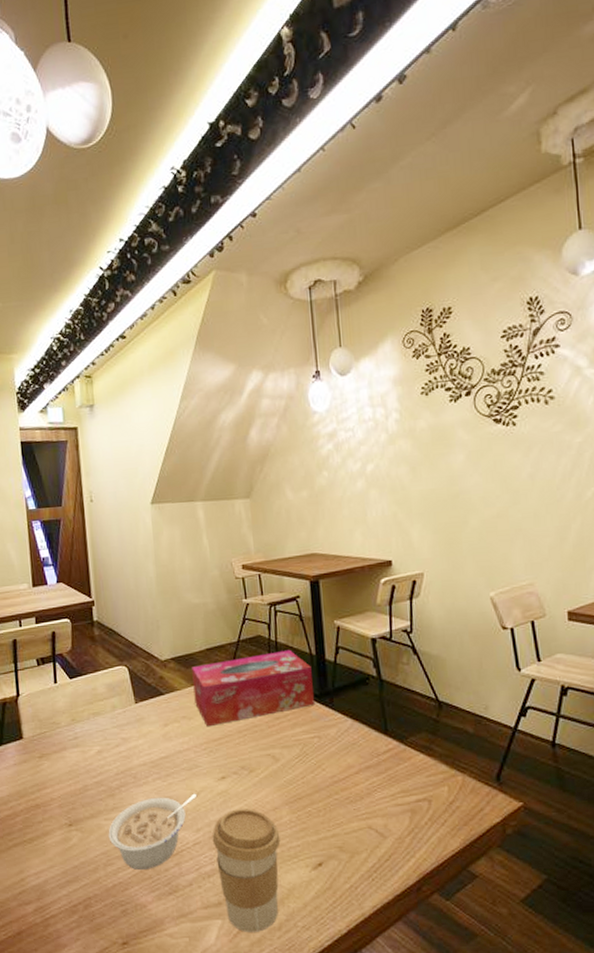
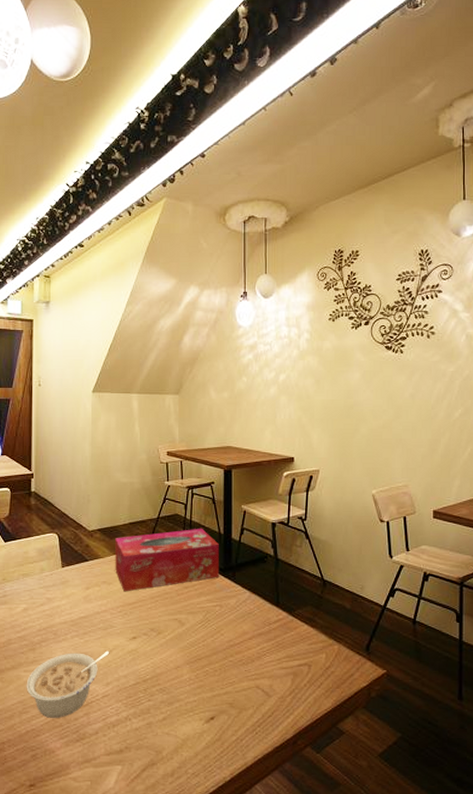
coffee cup: present [212,809,281,932] -> none [119,666,180,777]

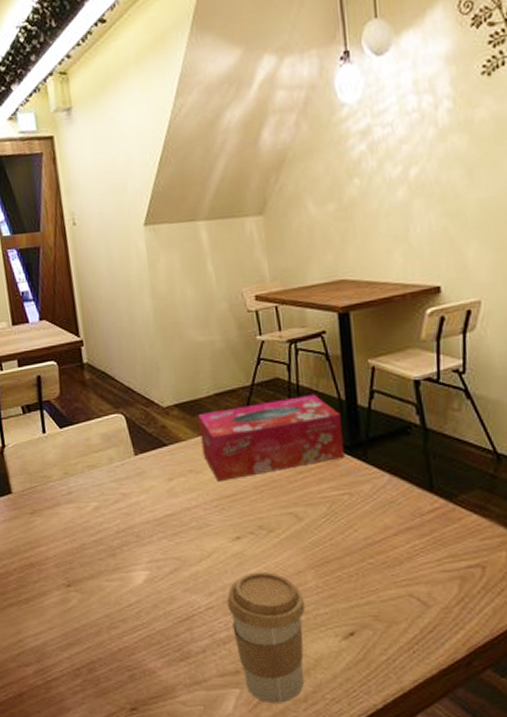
legume: present [26,651,110,718] -> none [110,554,209,634]
coffee cup: none [119,666,180,777] -> present [226,572,306,703]

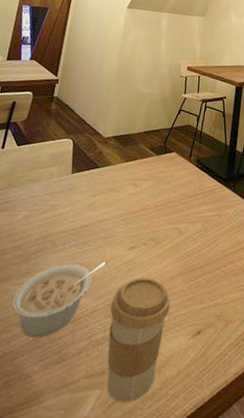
legume: none [110,554,209,634] -> present [12,261,107,337]
tissue box: present [198,394,345,482] -> none [124,139,224,200]

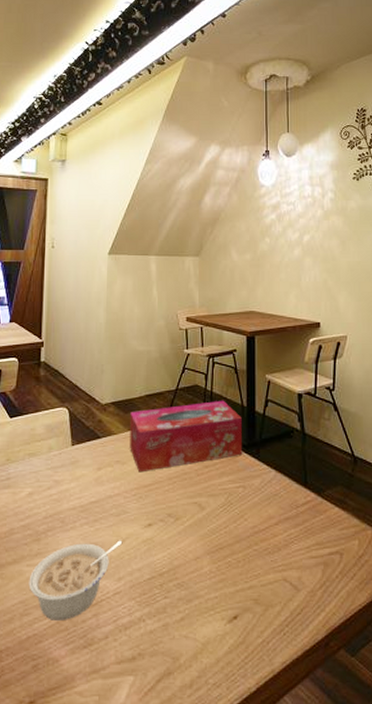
coffee cup: present [107,278,171,402] -> none [133,558,199,690]
tissue box: none [124,139,224,200] -> present [130,400,243,473]

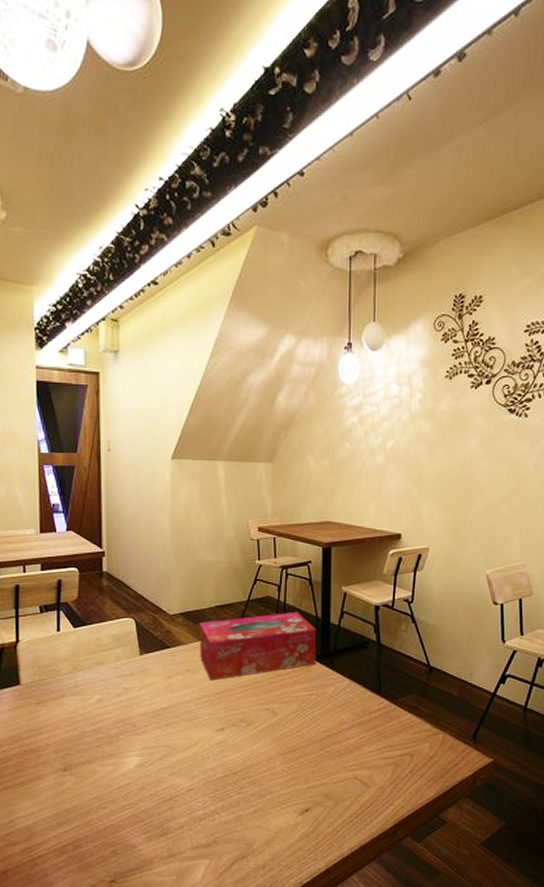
legume: present [28,540,123,620] -> none [103,743,195,813]

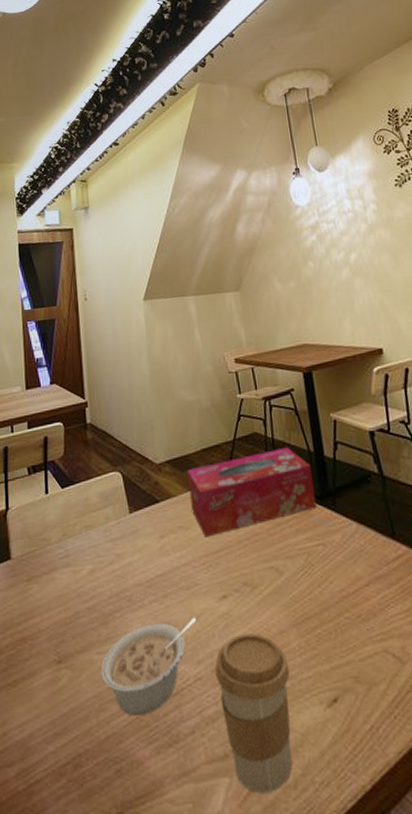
legume: none [103,743,195,813] -> present [101,617,198,716]
coffee cup: none [206,759,272,871] -> present [214,633,293,793]

